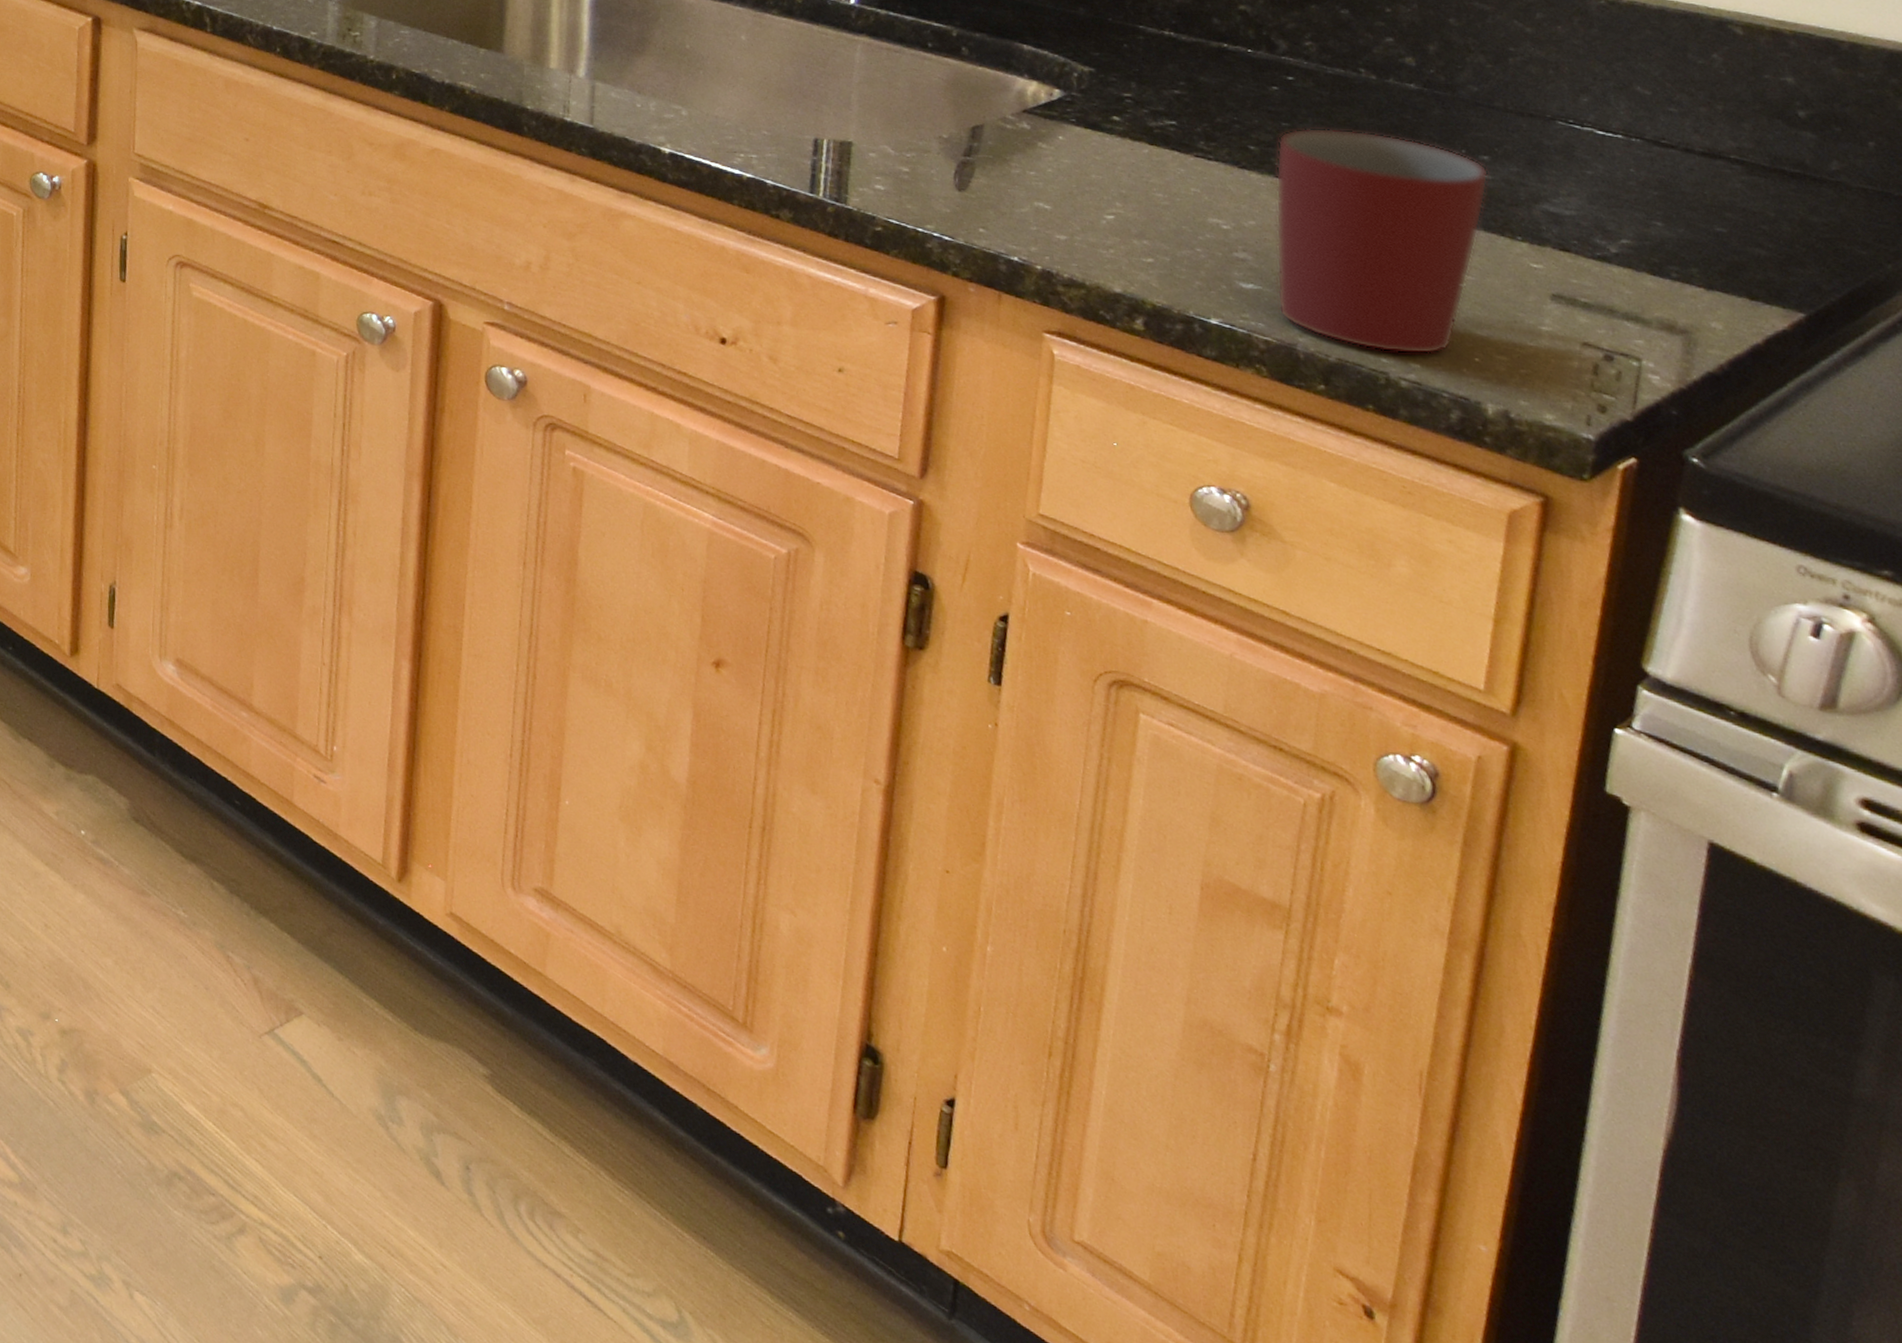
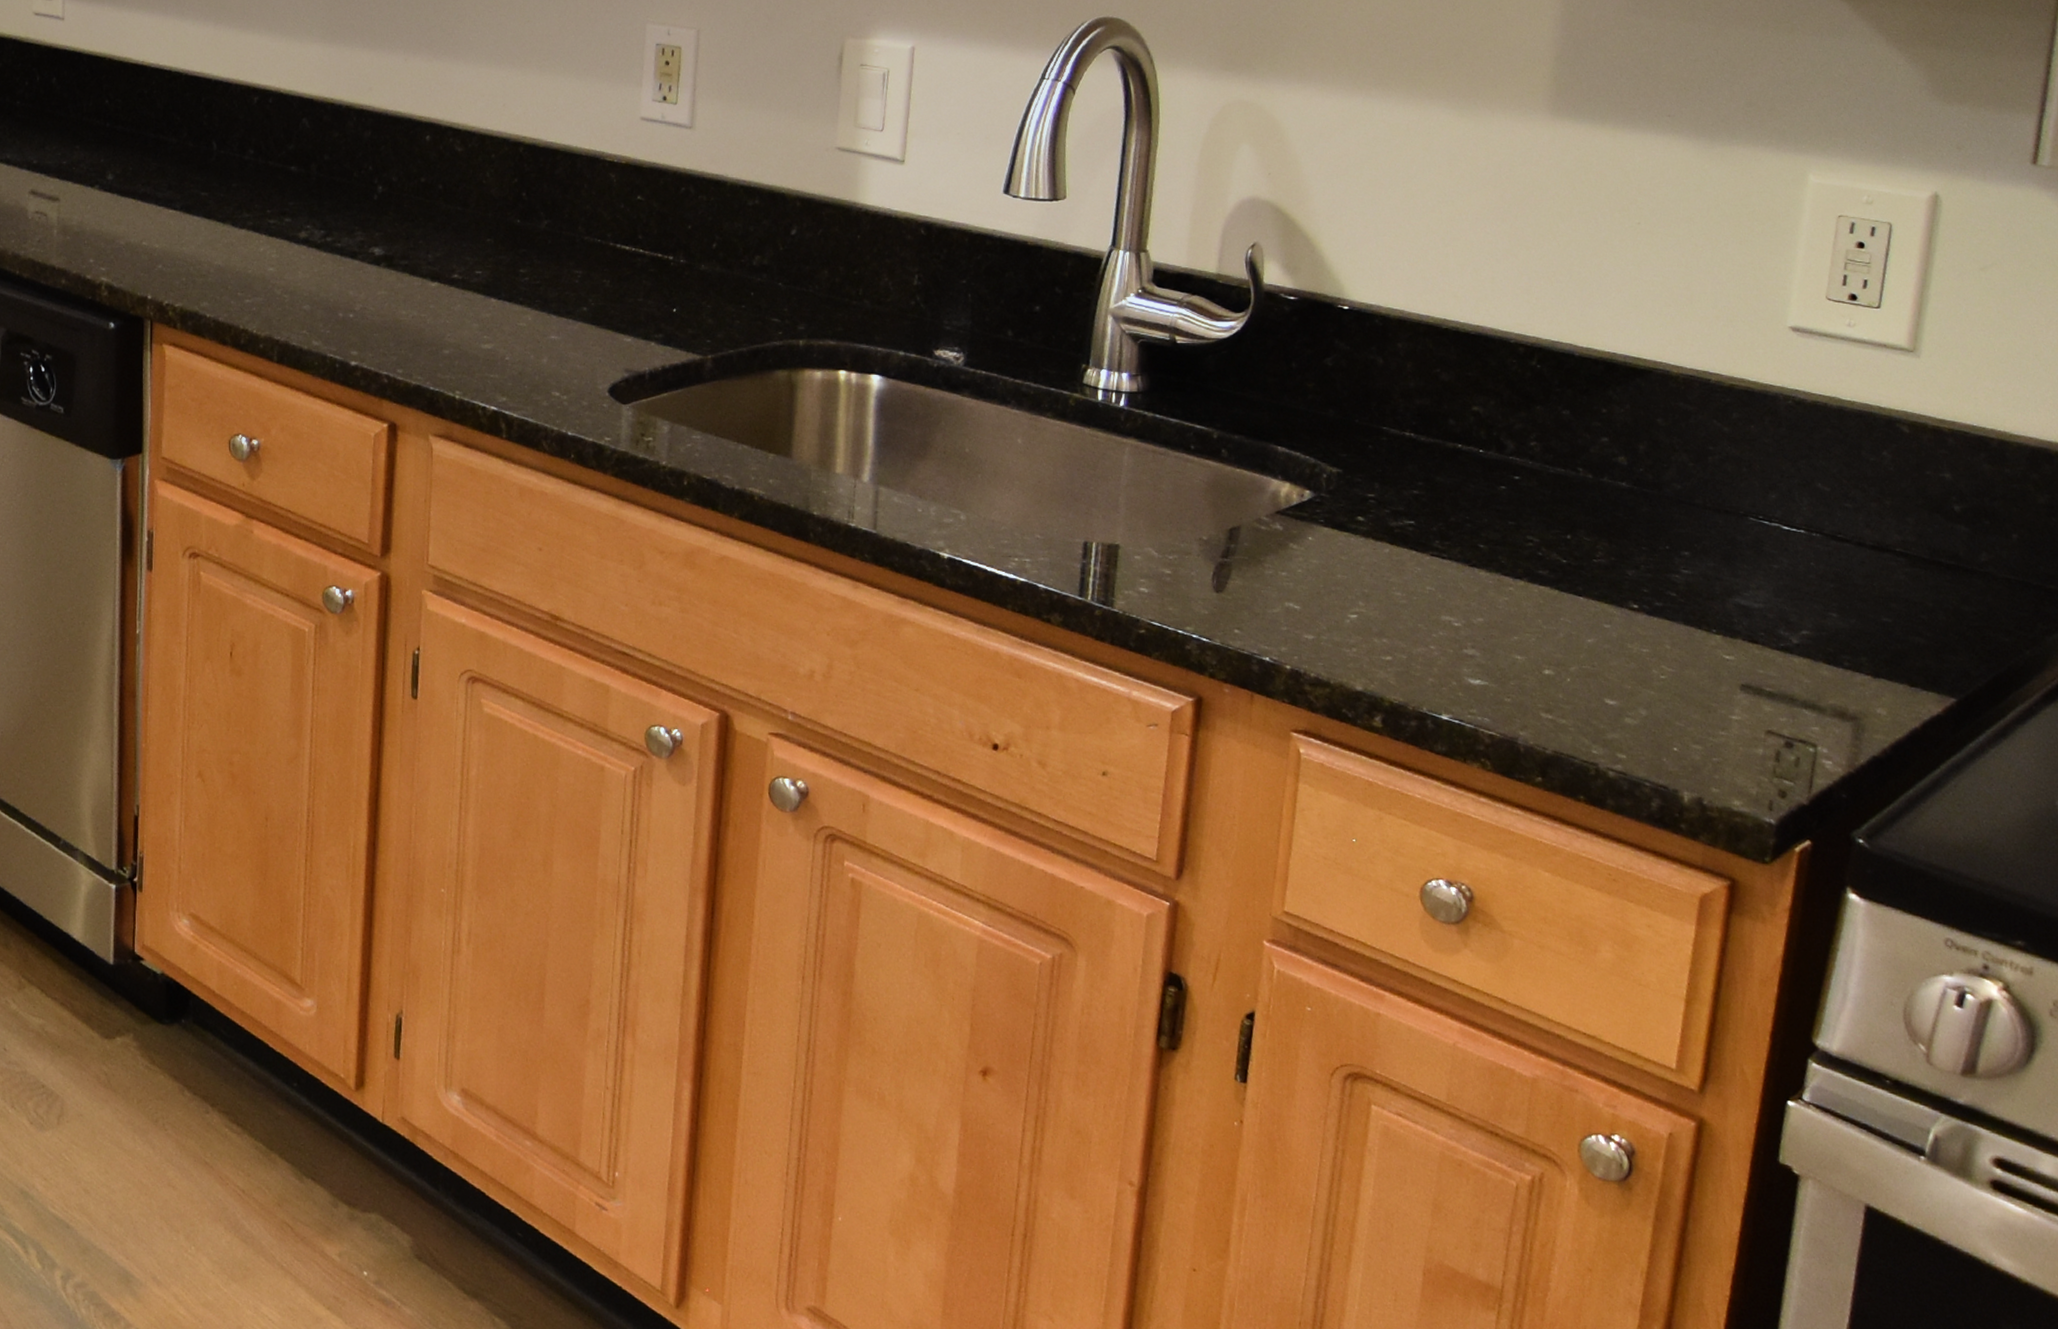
mug: present [1275,127,1489,355] -> none [1501,526,1689,745]

